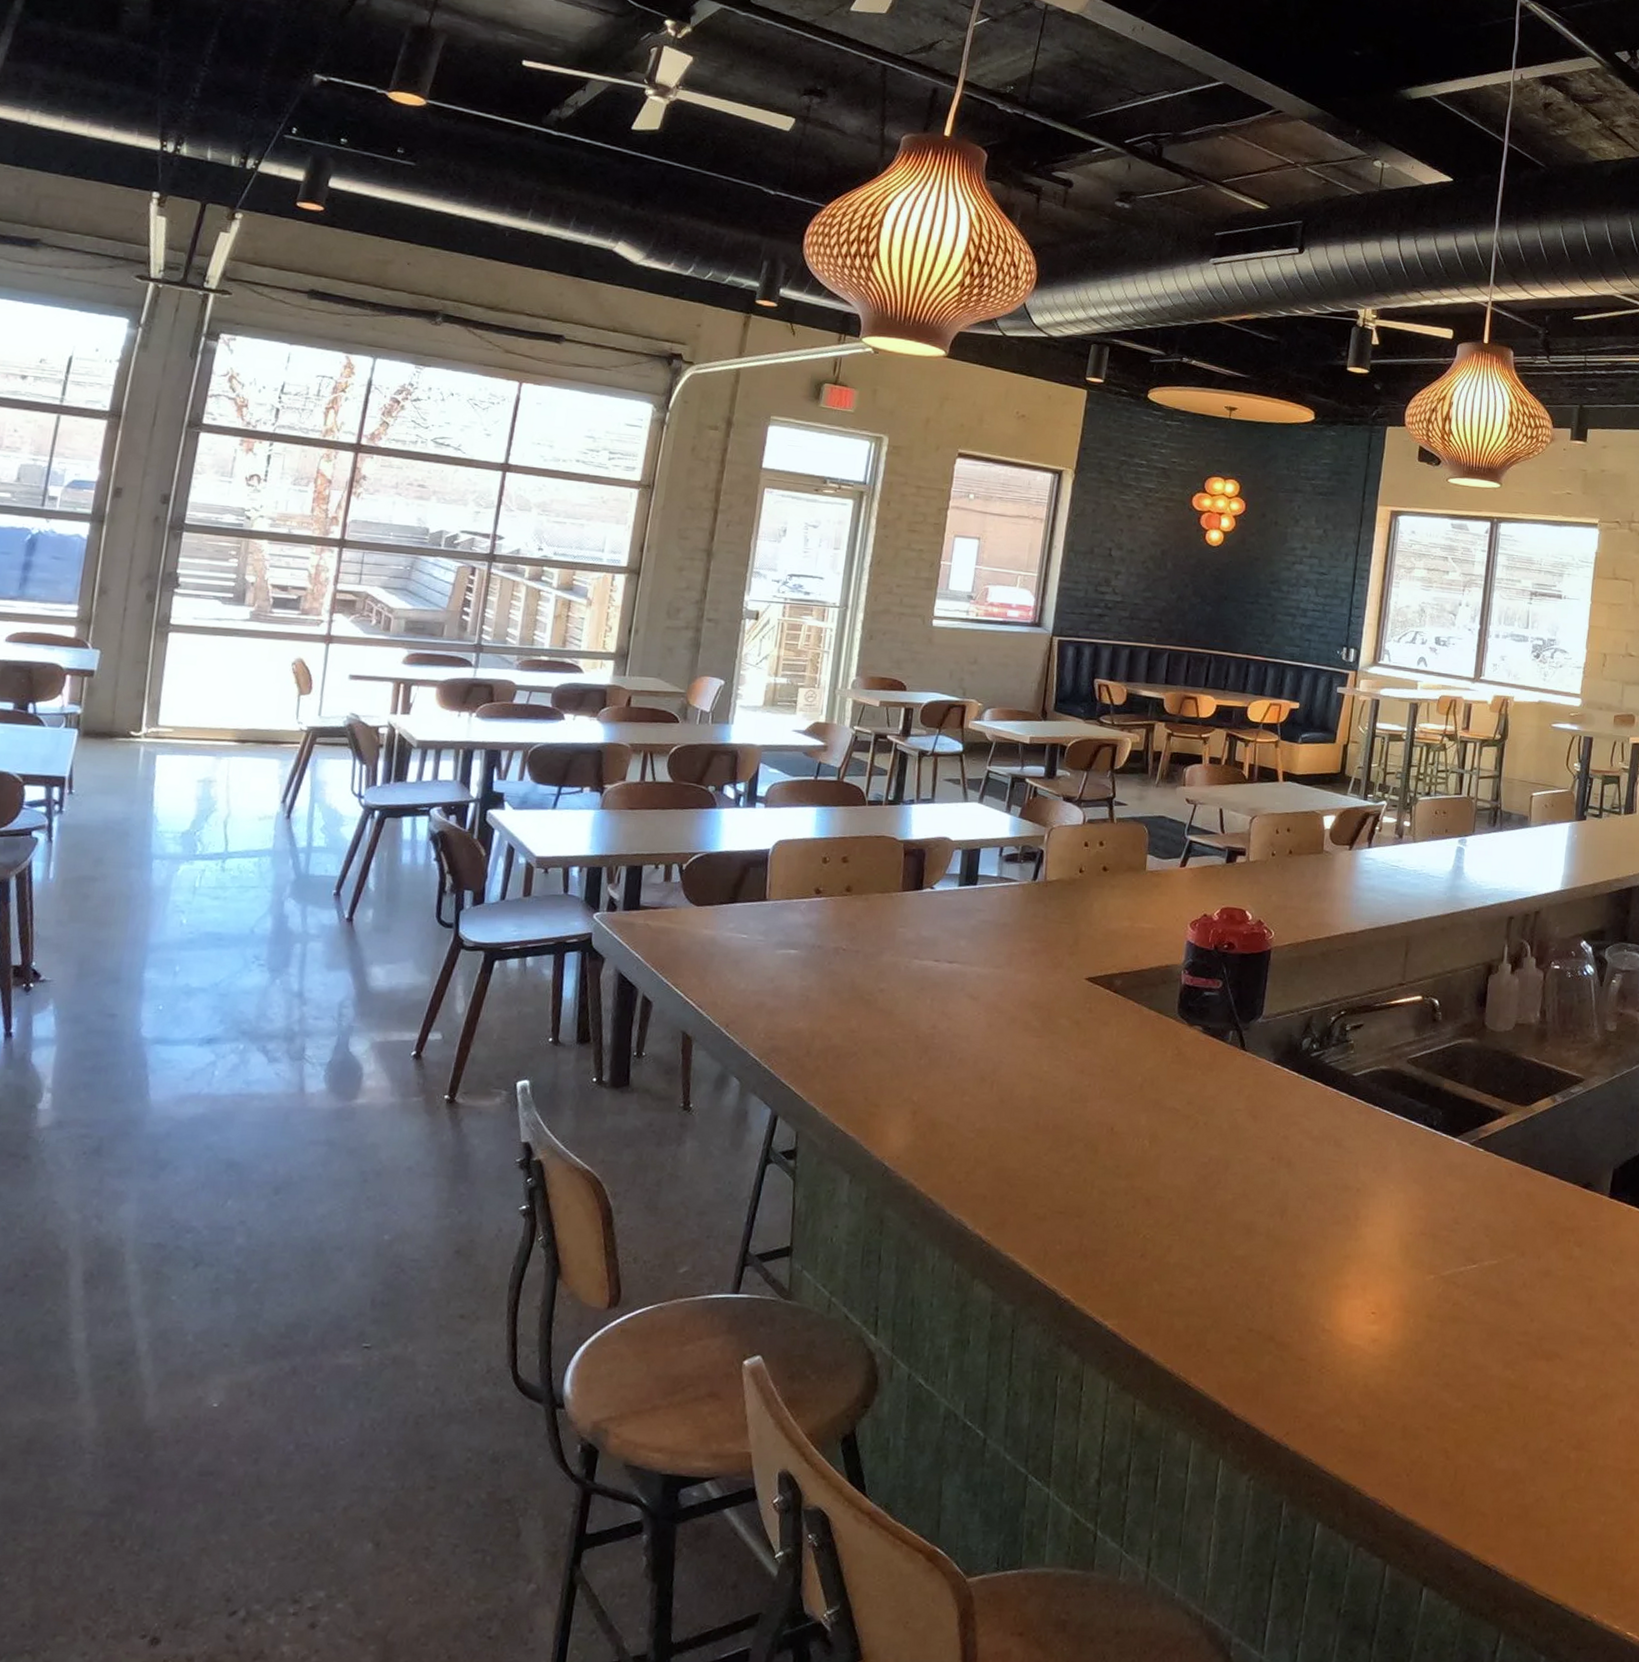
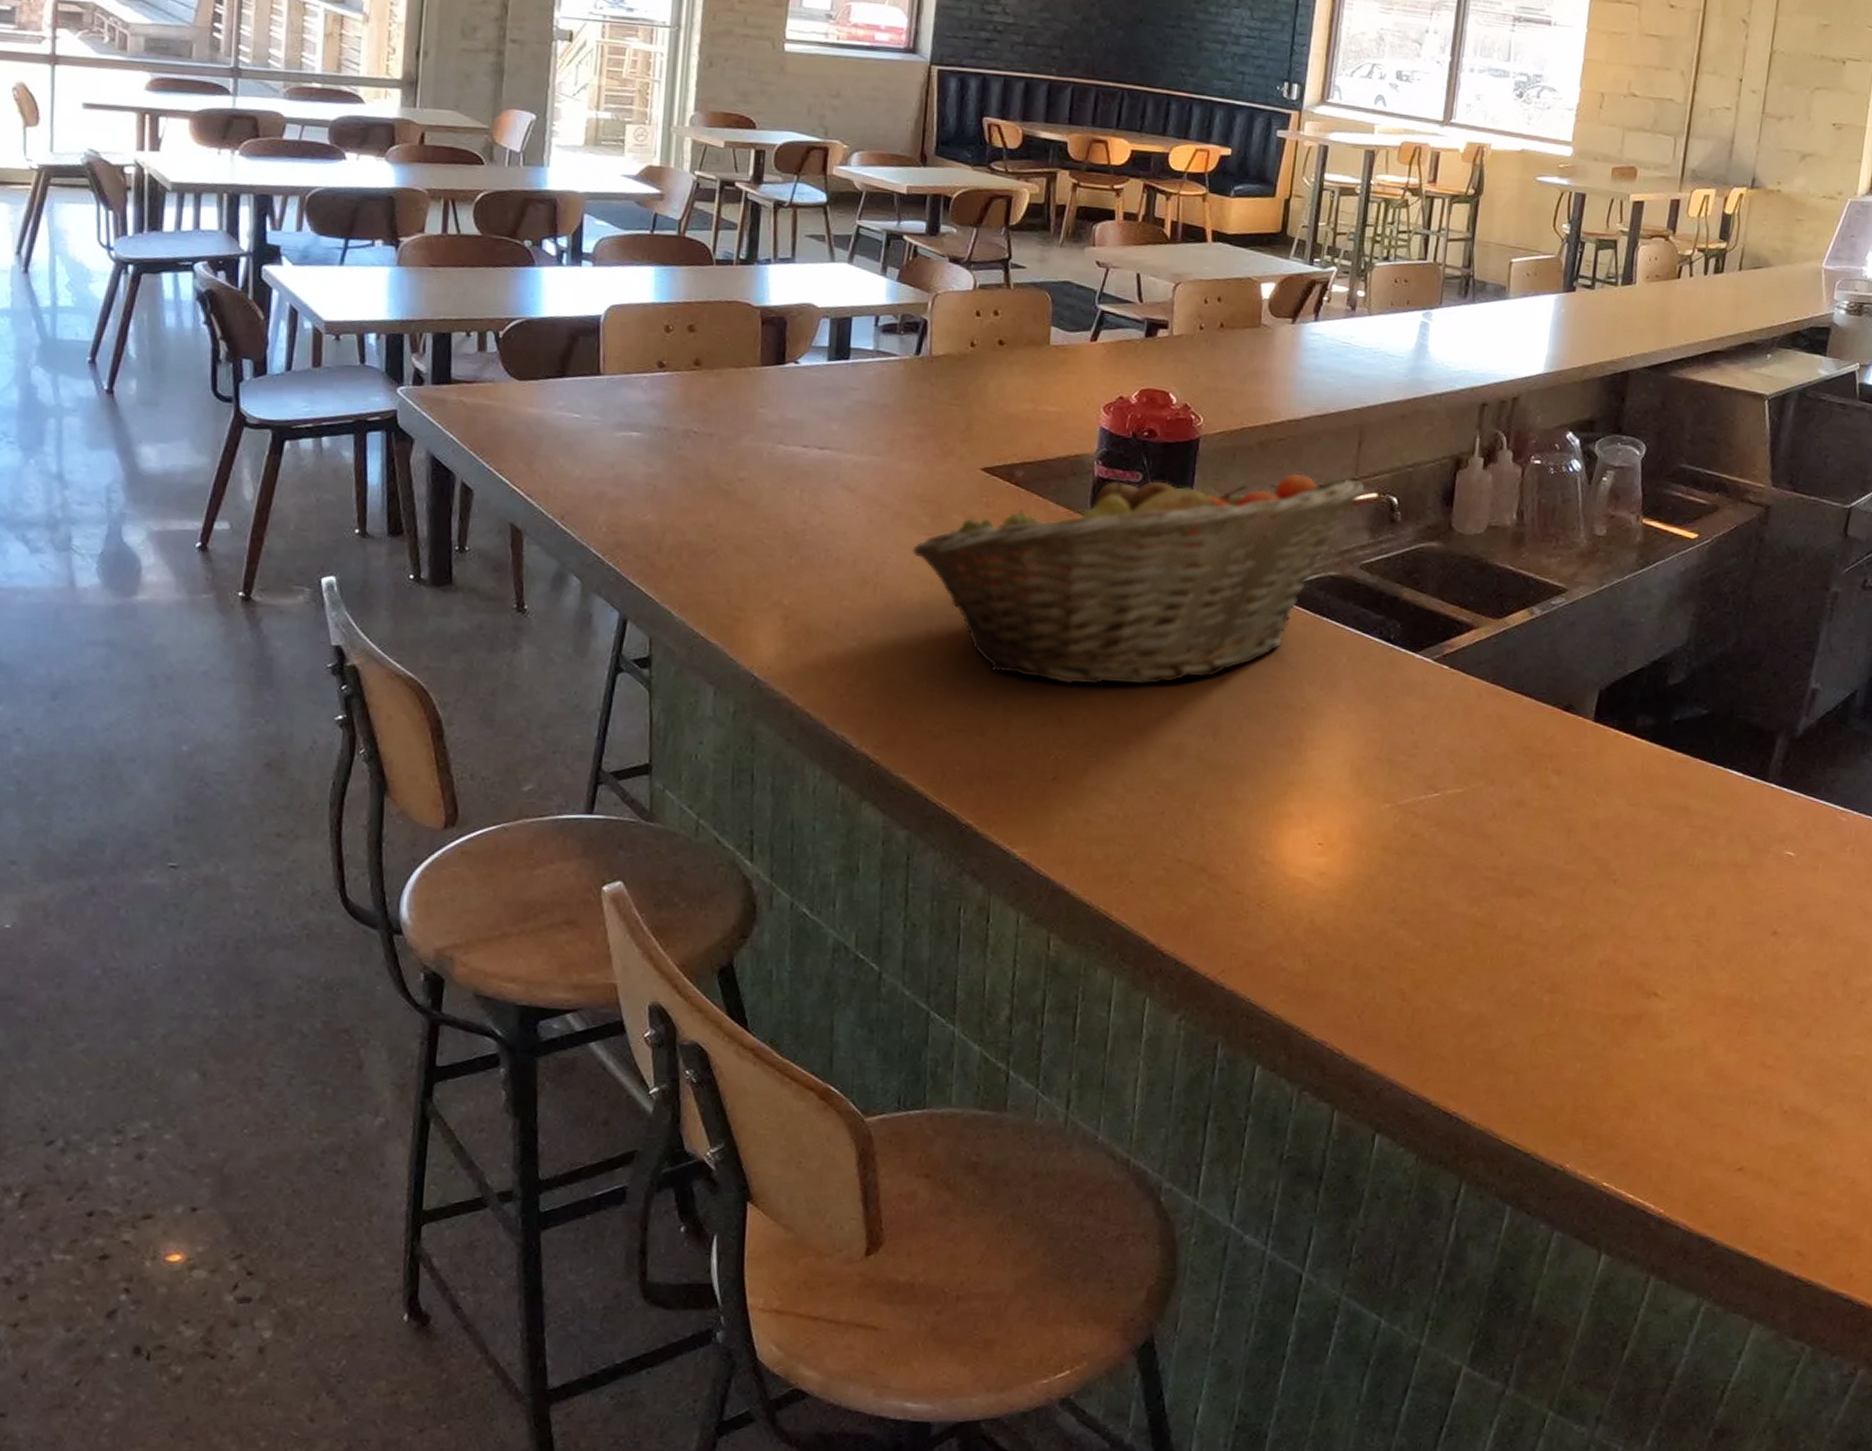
fruit basket: none [1025,977,1411,1170] -> present [912,468,1365,685]

